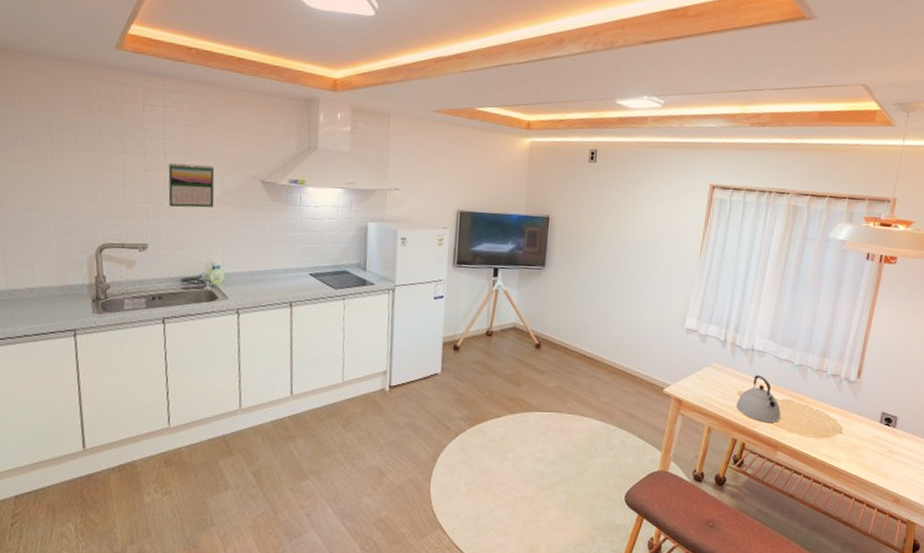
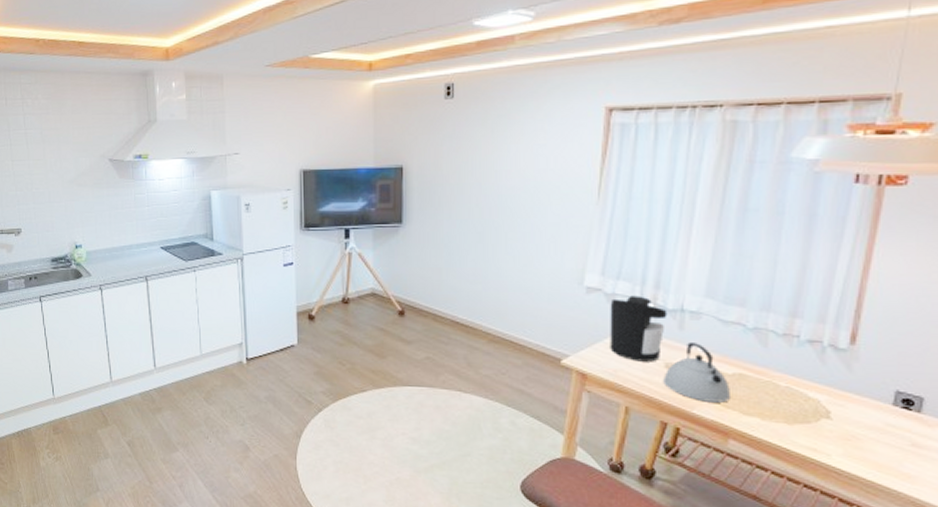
calendar: present [168,163,215,208] -> none [31,149,72,193]
coffee maker: none [700,337,743,391] -> present [610,295,667,362]

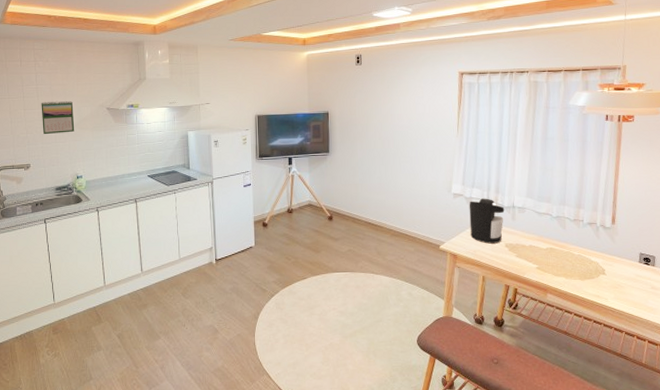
calendar: none [31,149,72,193] -> present [41,101,75,135]
kettle: present [663,342,730,403] -> none [505,228,546,269]

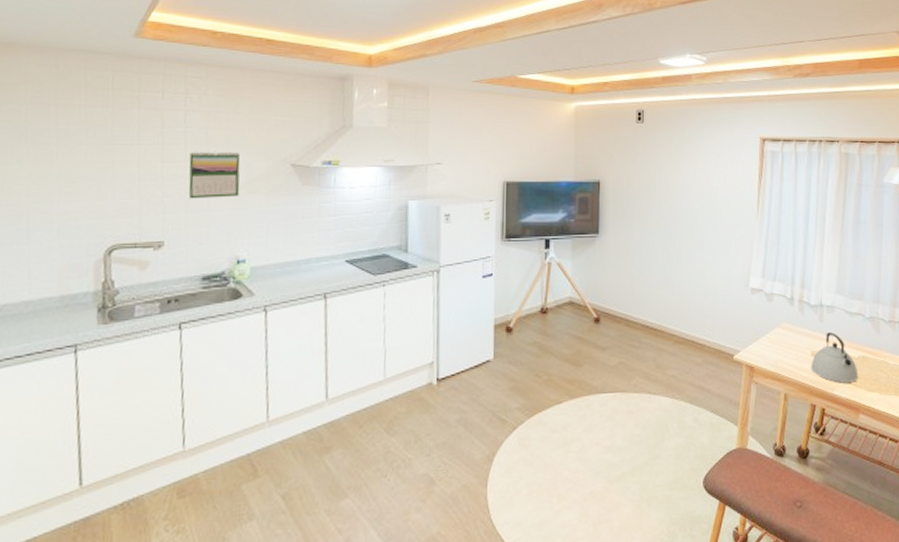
coffee maker: present [469,198,505,244] -> none [769,294,811,352]
kettle: none [505,228,546,269] -> present [811,332,858,383]

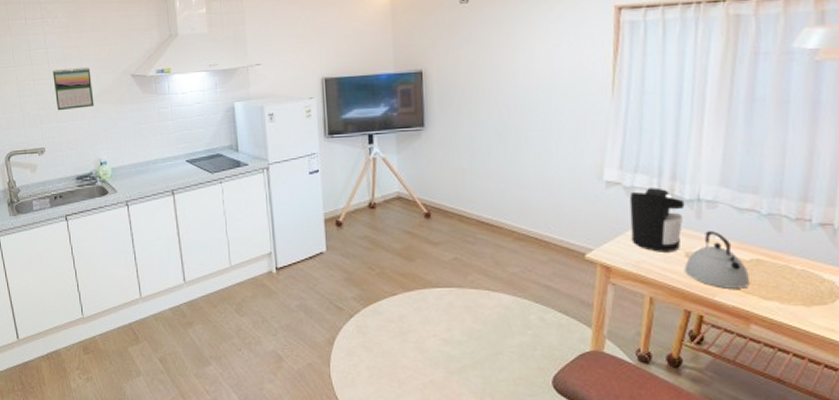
coffee maker: none [769,294,811,352] -> present [629,187,685,252]

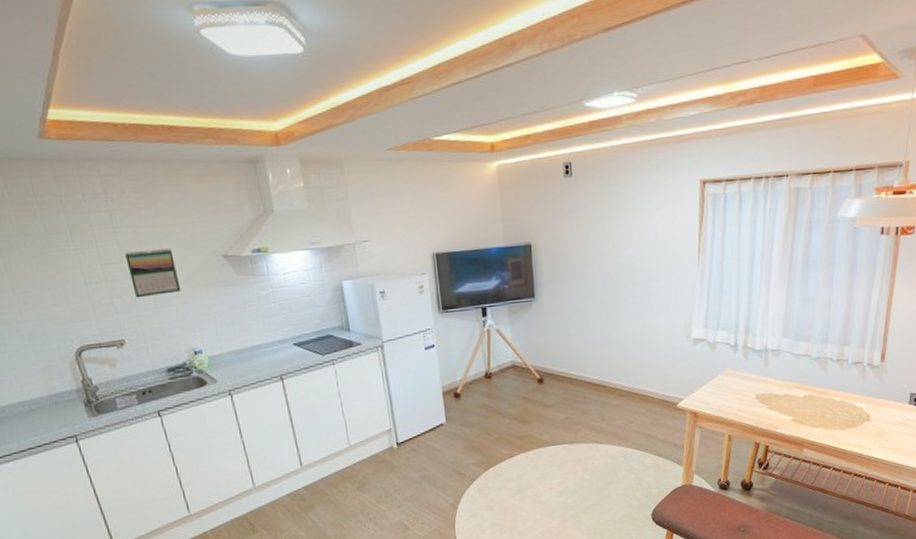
coffee maker: present [629,187,685,252] -> none [712,341,756,397]
kettle: present [685,231,749,289] -> none [755,375,803,422]

